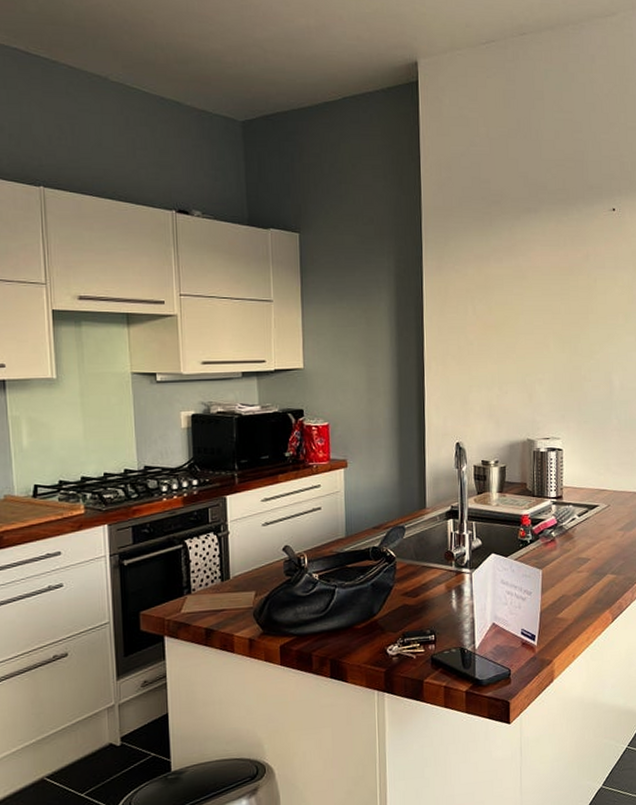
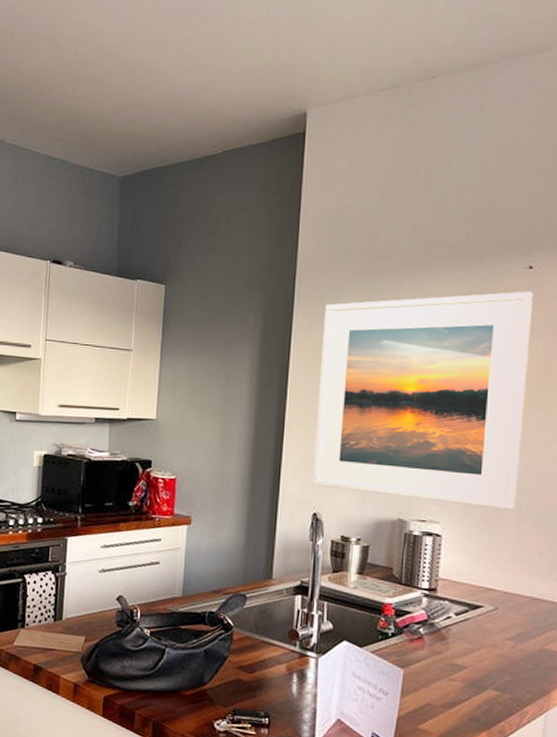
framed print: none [450,230,618,421] -> present [312,291,534,510]

